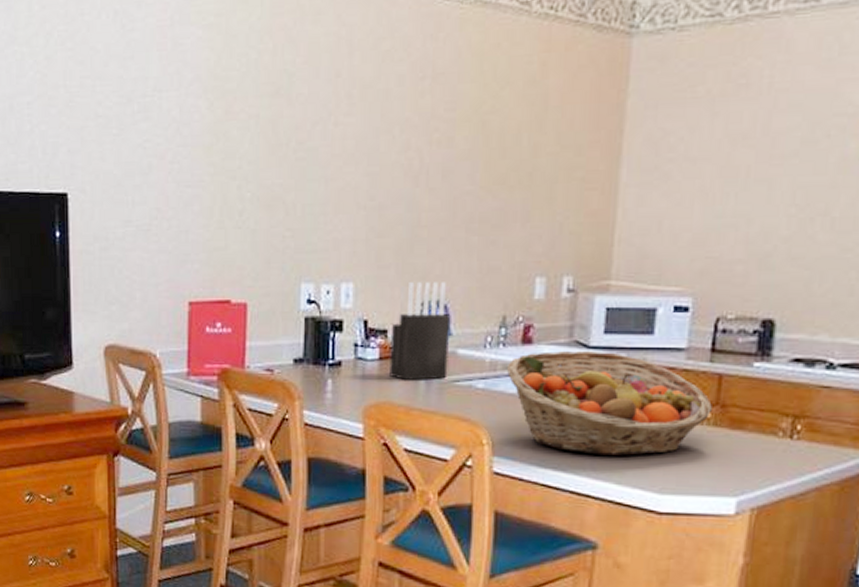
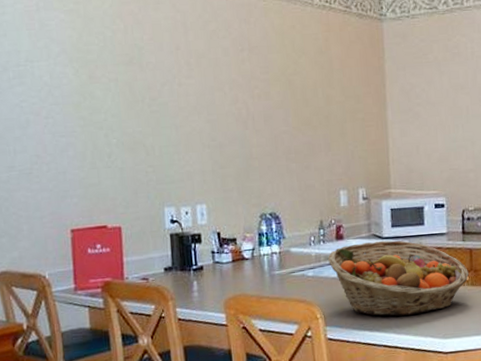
knife block: present [389,282,451,380] -> none [239,199,285,276]

